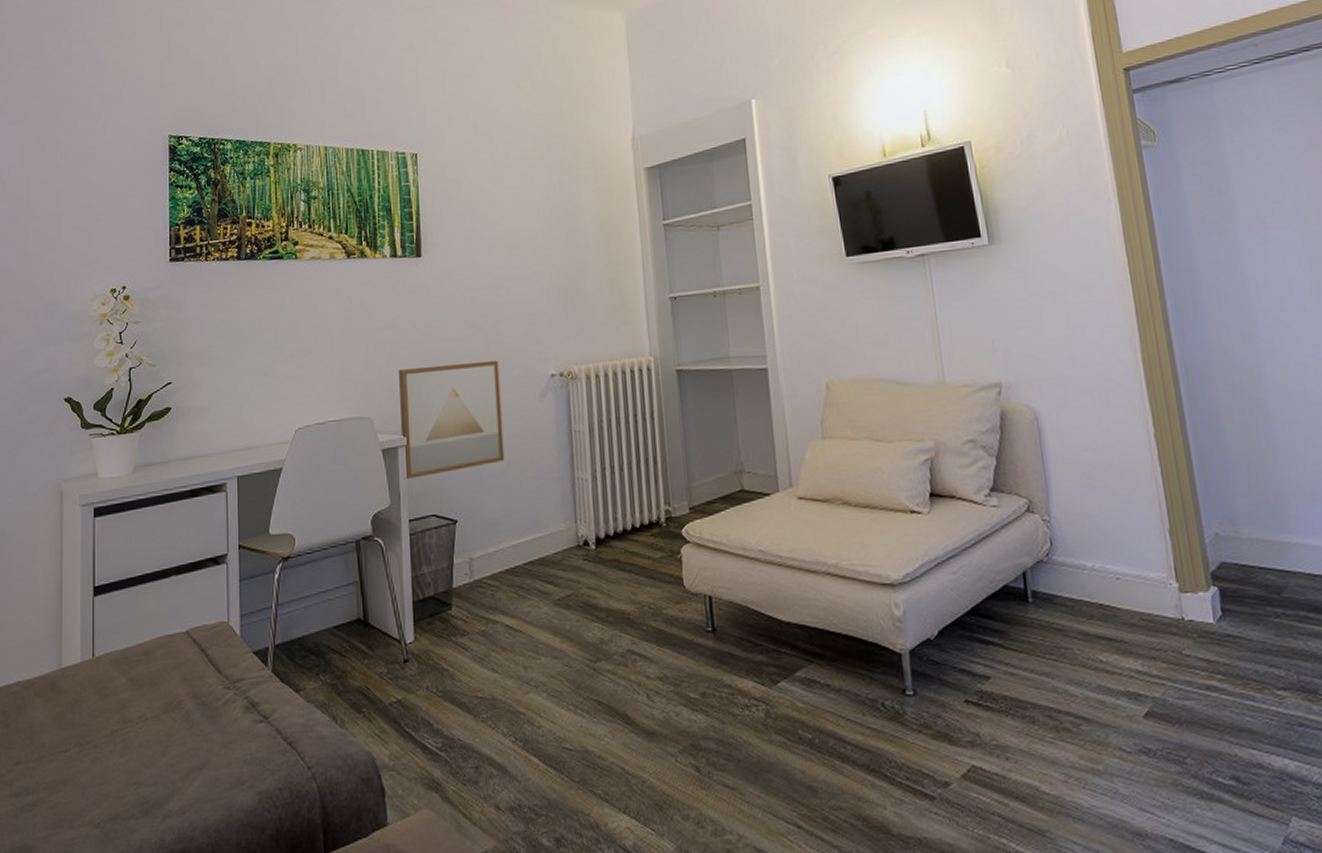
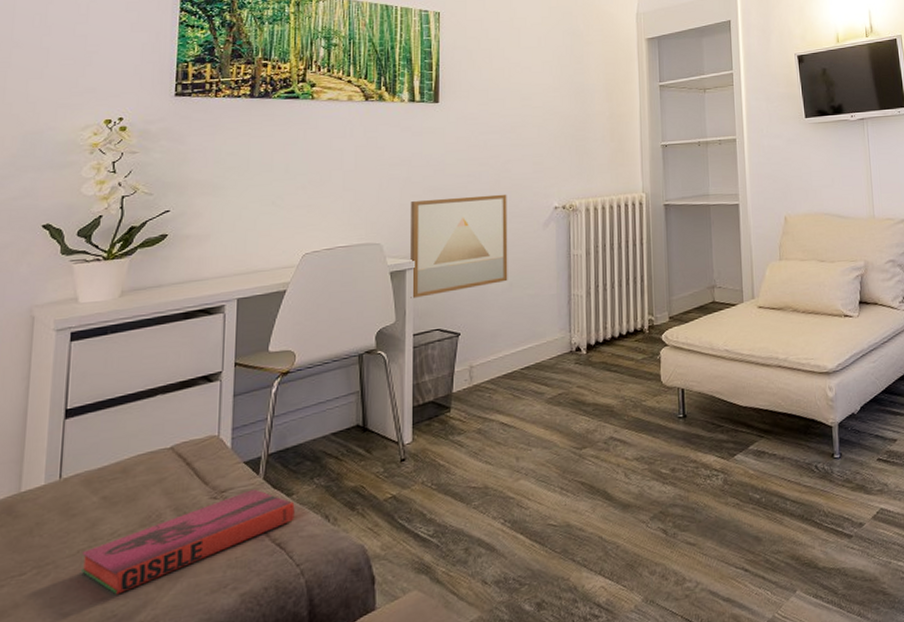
hardback book: none [116,682,303,781] -> present [81,489,295,595]

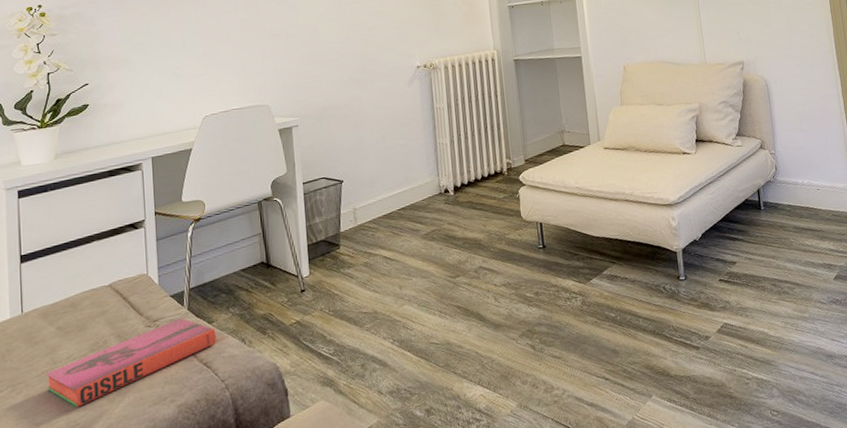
wall art: present [410,194,508,298] -> none [292,56,381,152]

